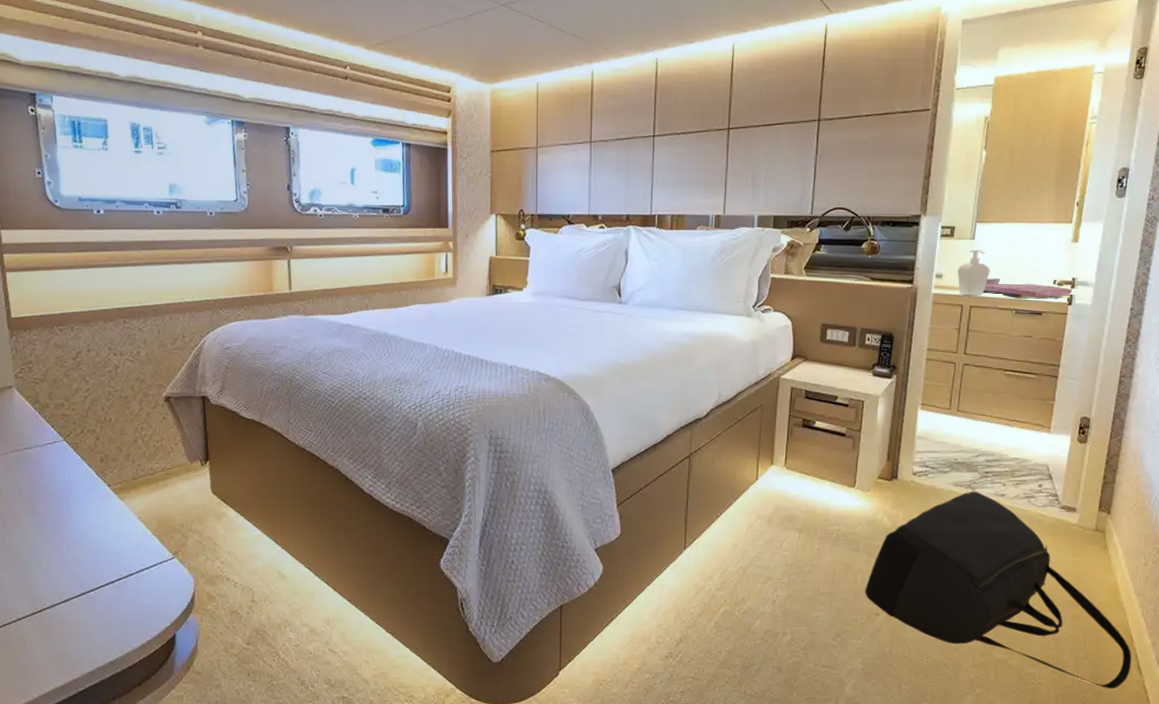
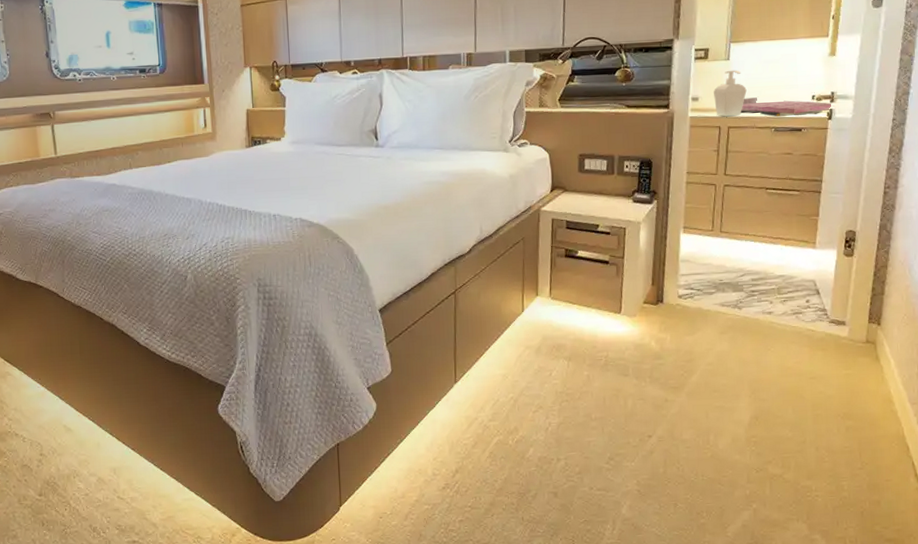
duffel bag: present [865,491,1131,690] -> none [636,310,909,498]

